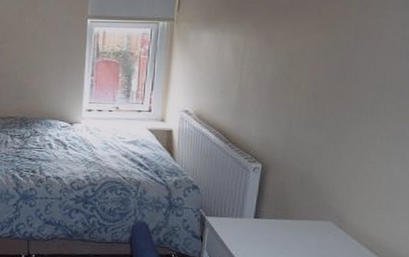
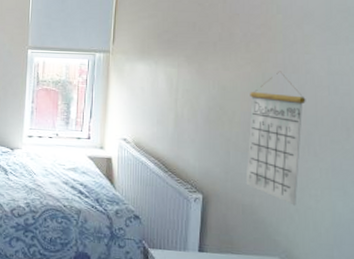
calendar: none [305,37,376,173] -> present [245,71,306,206]

